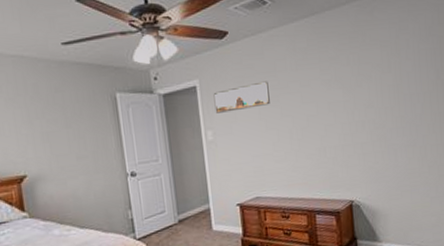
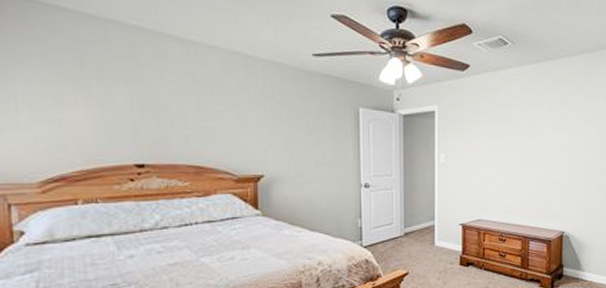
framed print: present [213,81,270,113] -> none [450,114,501,139]

